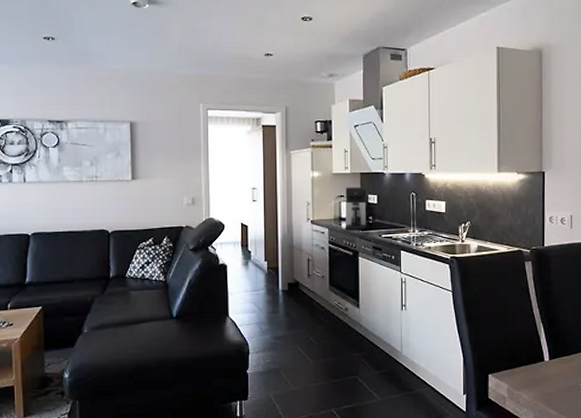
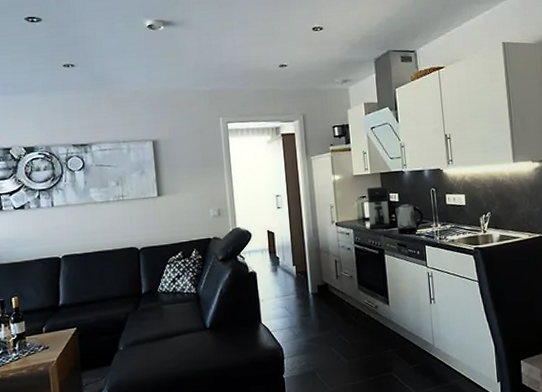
kettle: none [373,207,402,238] -> present [395,204,424,235]

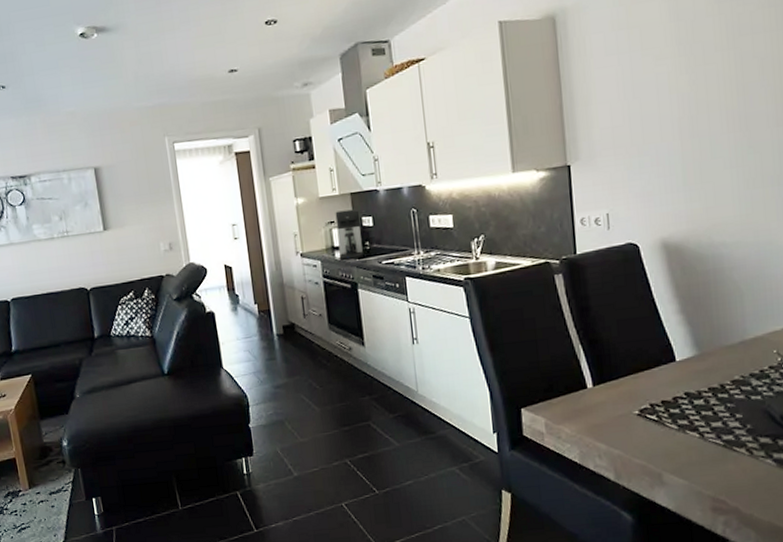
kettle: present [395,204,424,235] -> none [369,228,404,266]

